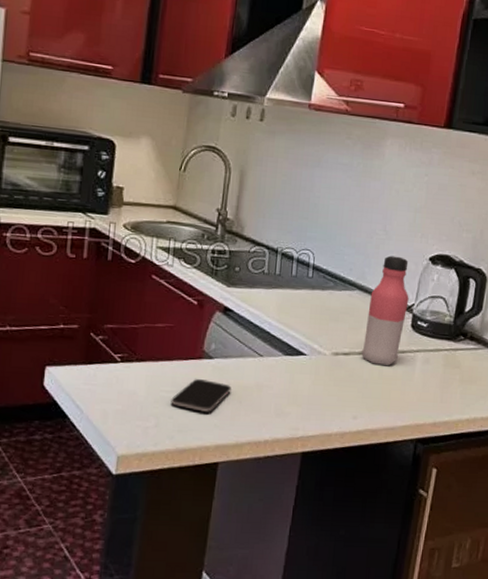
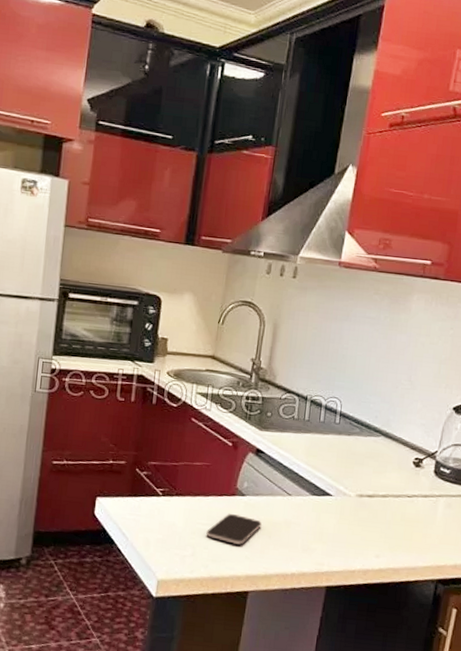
water bottle: present [361,255,409,366] -> none [384,404,433,509]

